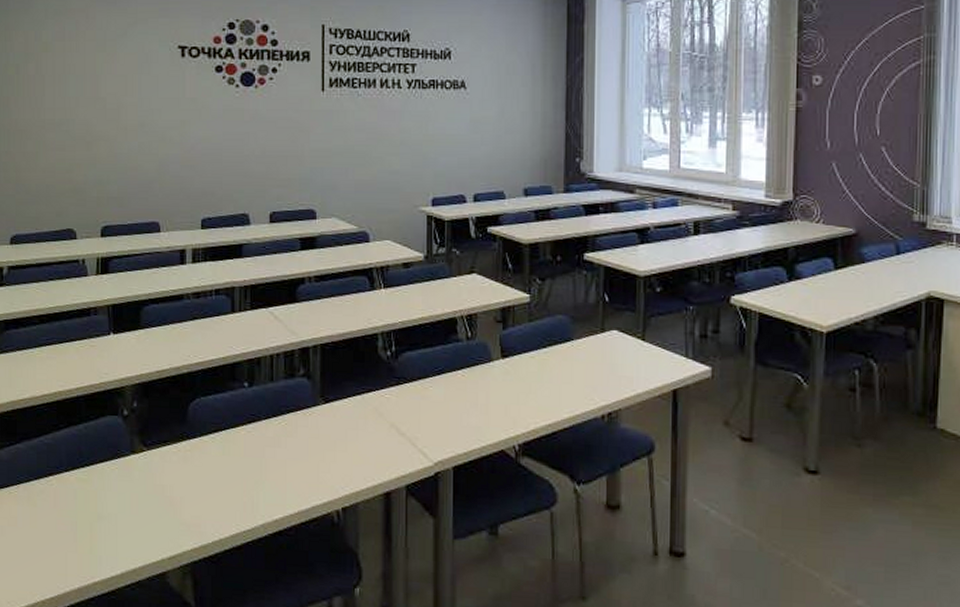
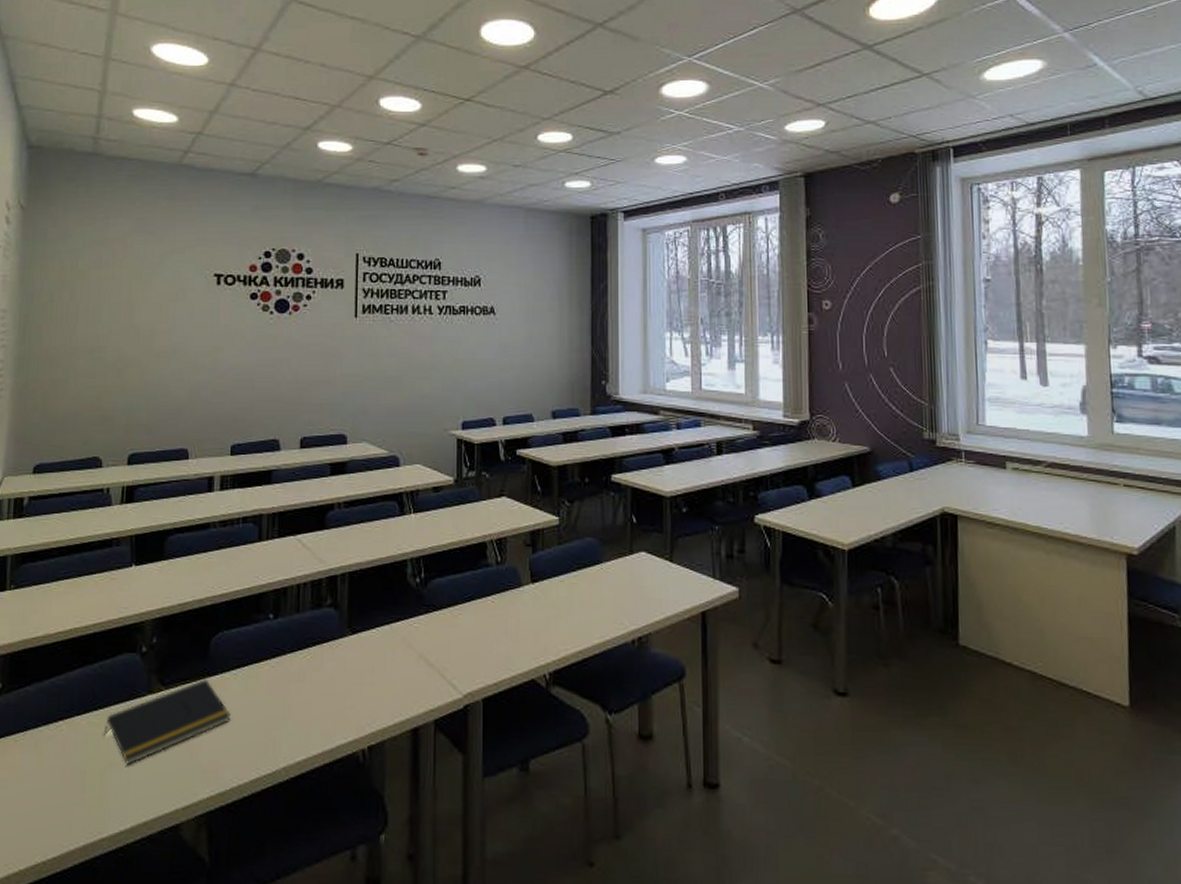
notepad: none [91,442,210,518] -> present [103,679,231,765]

